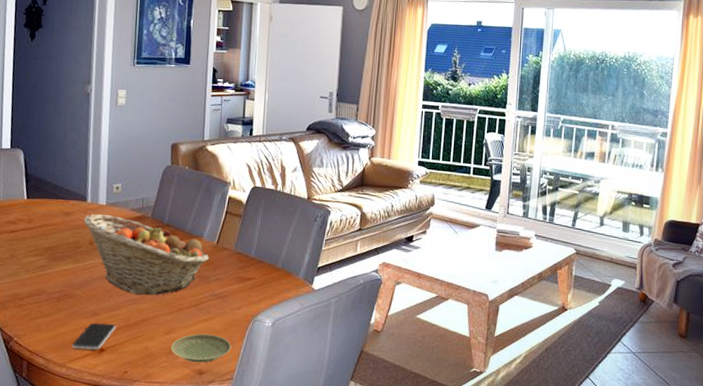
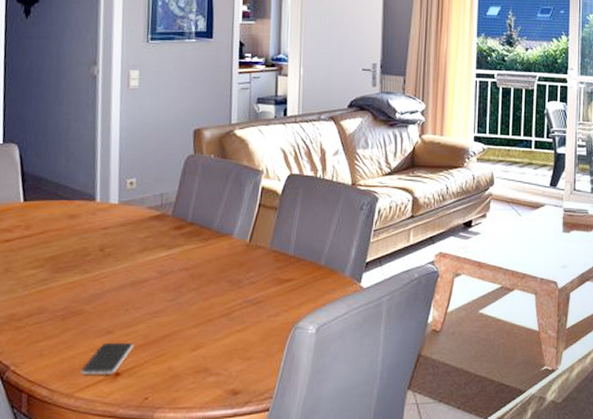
fruit basket: present [83,213,209,296] -> none [92,214,241,306]
plate: present [171,333,232,363] -> none [199,347,270,382]

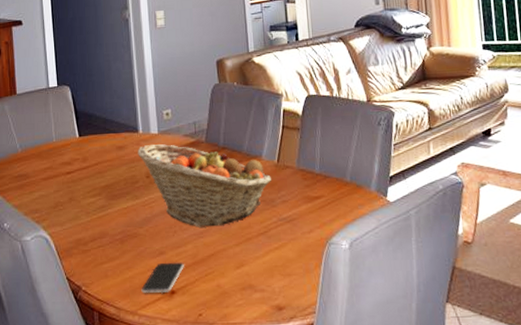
fruit basket: none [92,214,241,306] -> present [137,144,271,227]

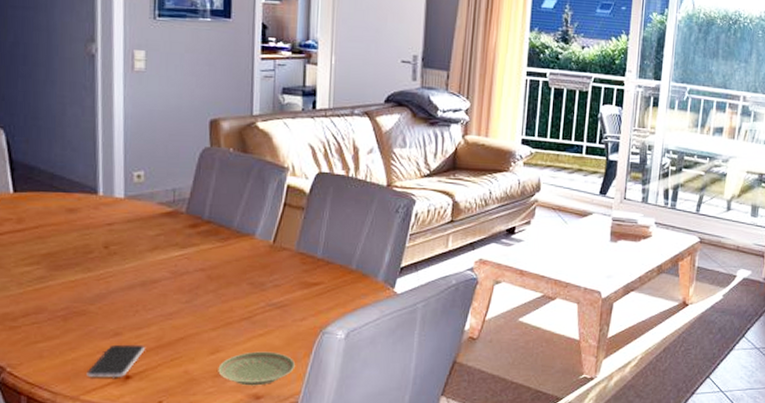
fruit basket: present [137,144,271,227] -> none [94,209,264,308]
plate: none [244,264,310,298] -> present [218,351,296,386]

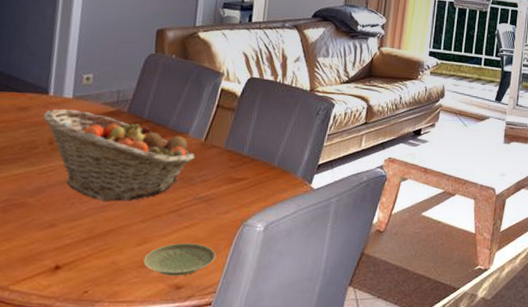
smartphone: present [86,344,145,378] -> none [18,235,77,269]
fruit basket: none [94,209,264,308] -> present [43,108,195,201]

